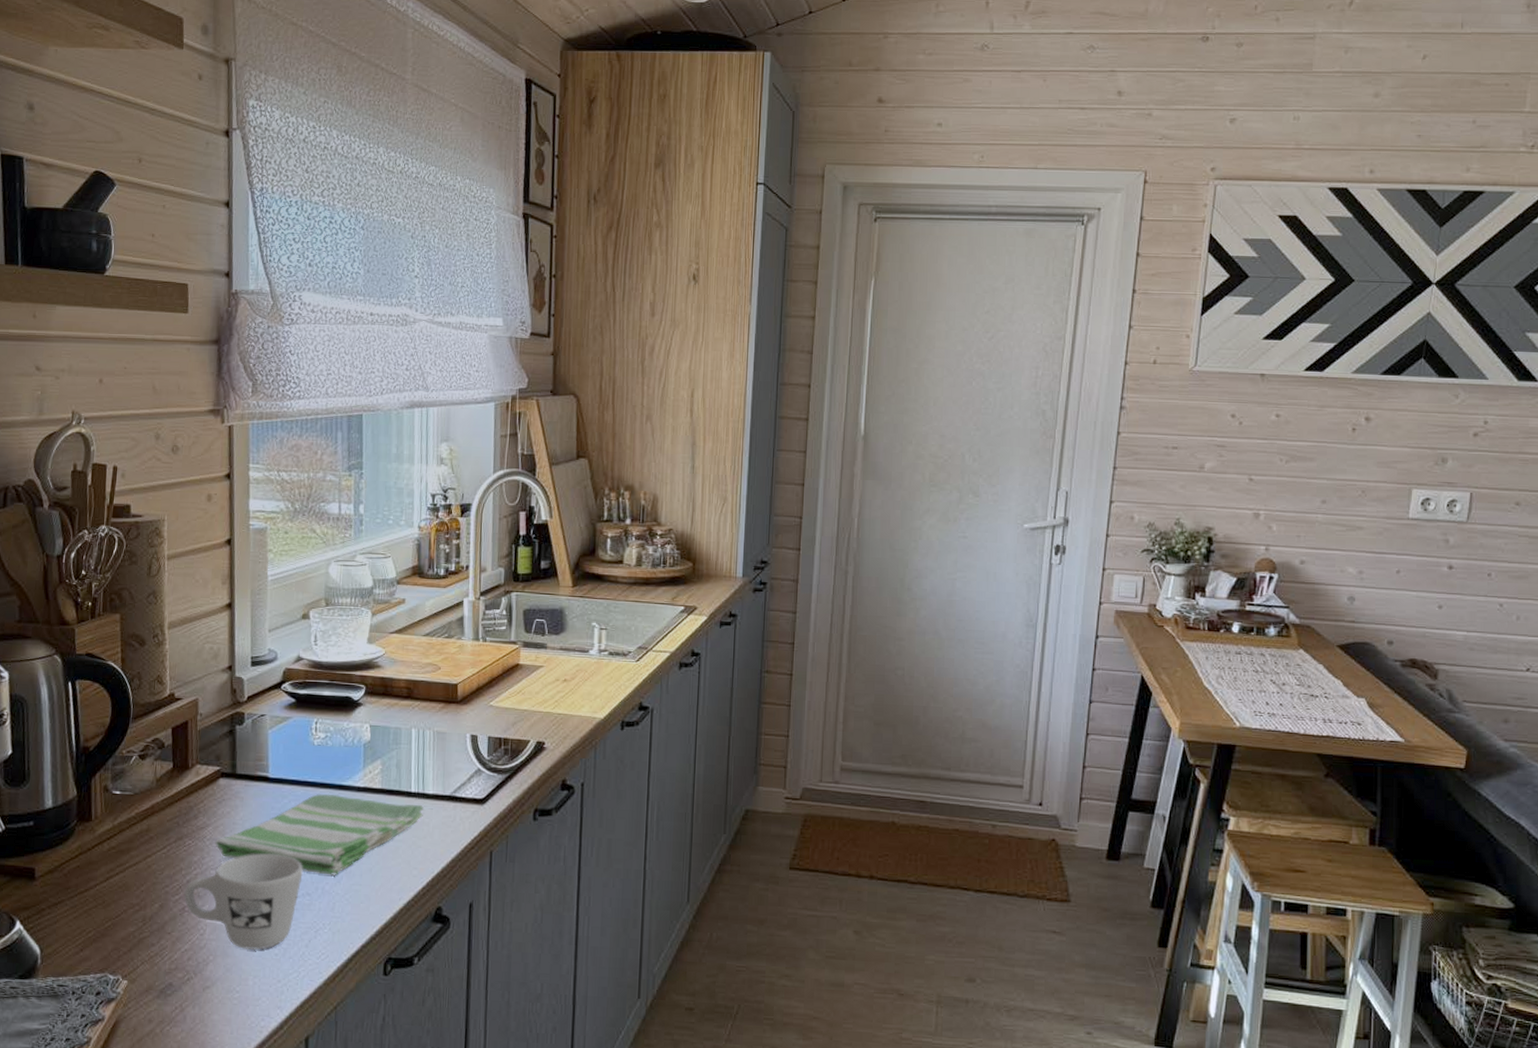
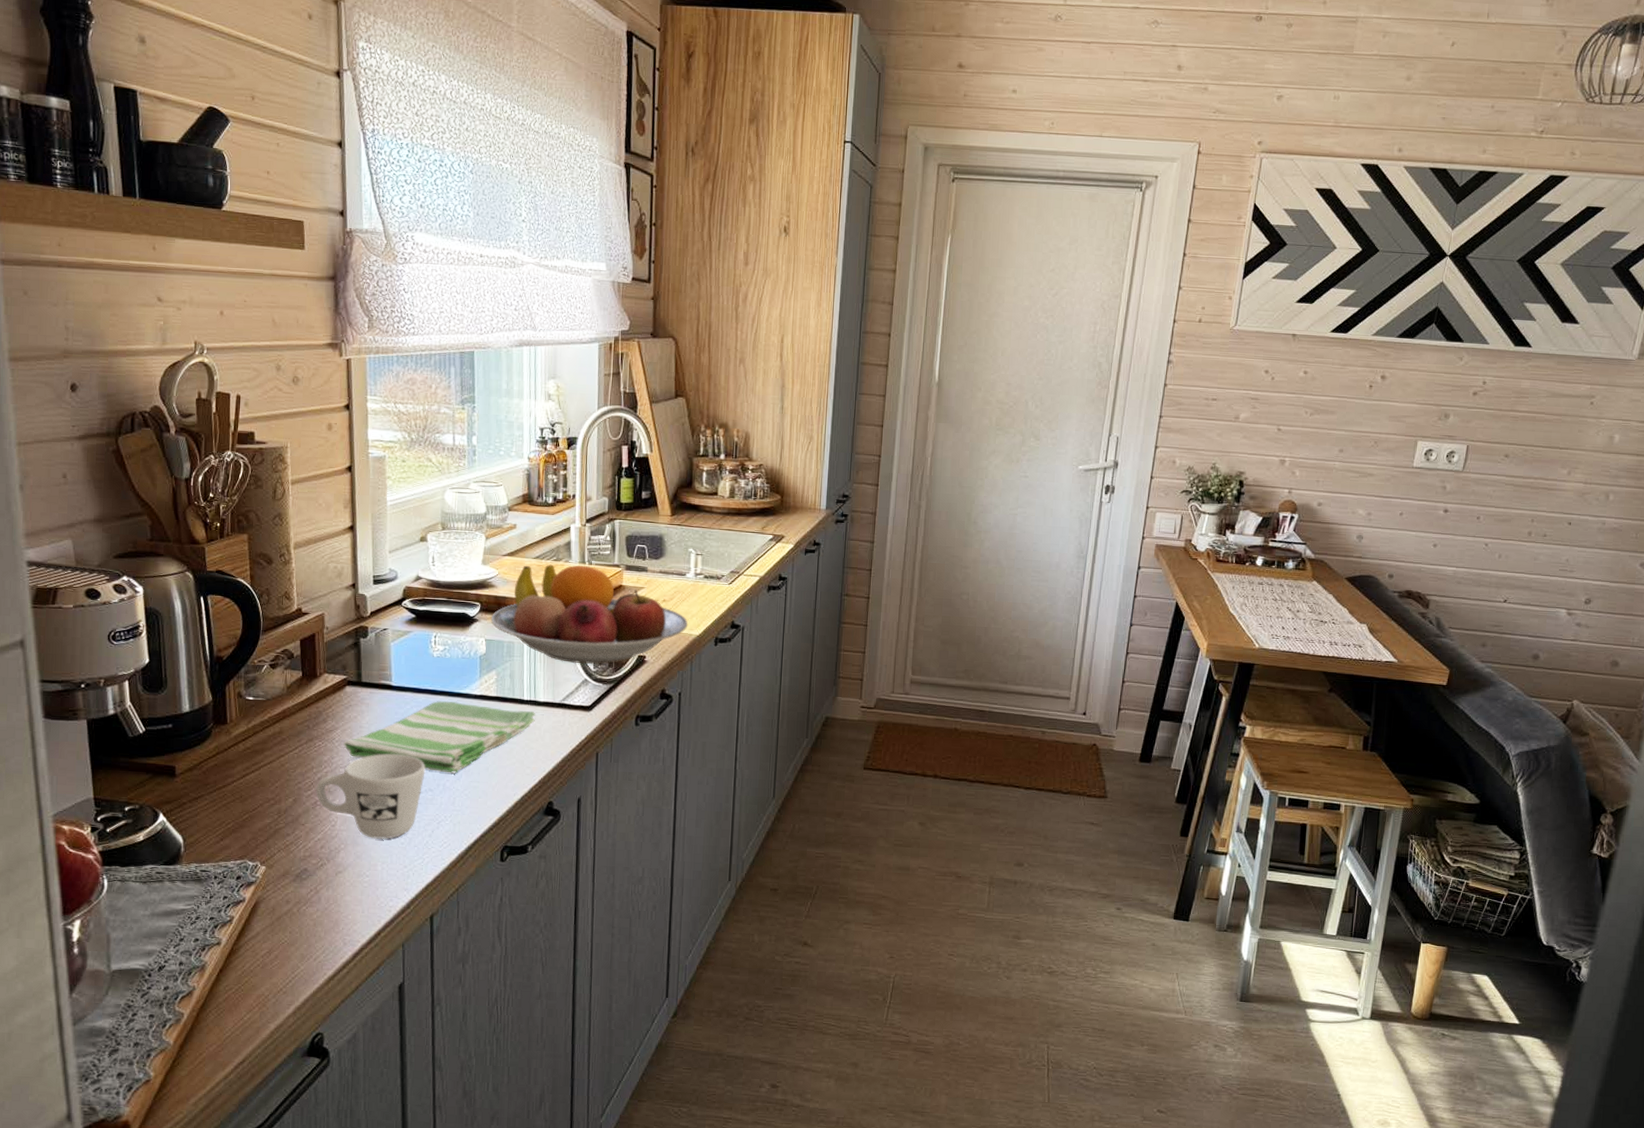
fruit bowl: none [376,642,592,753] -> present [490,564,688,665]

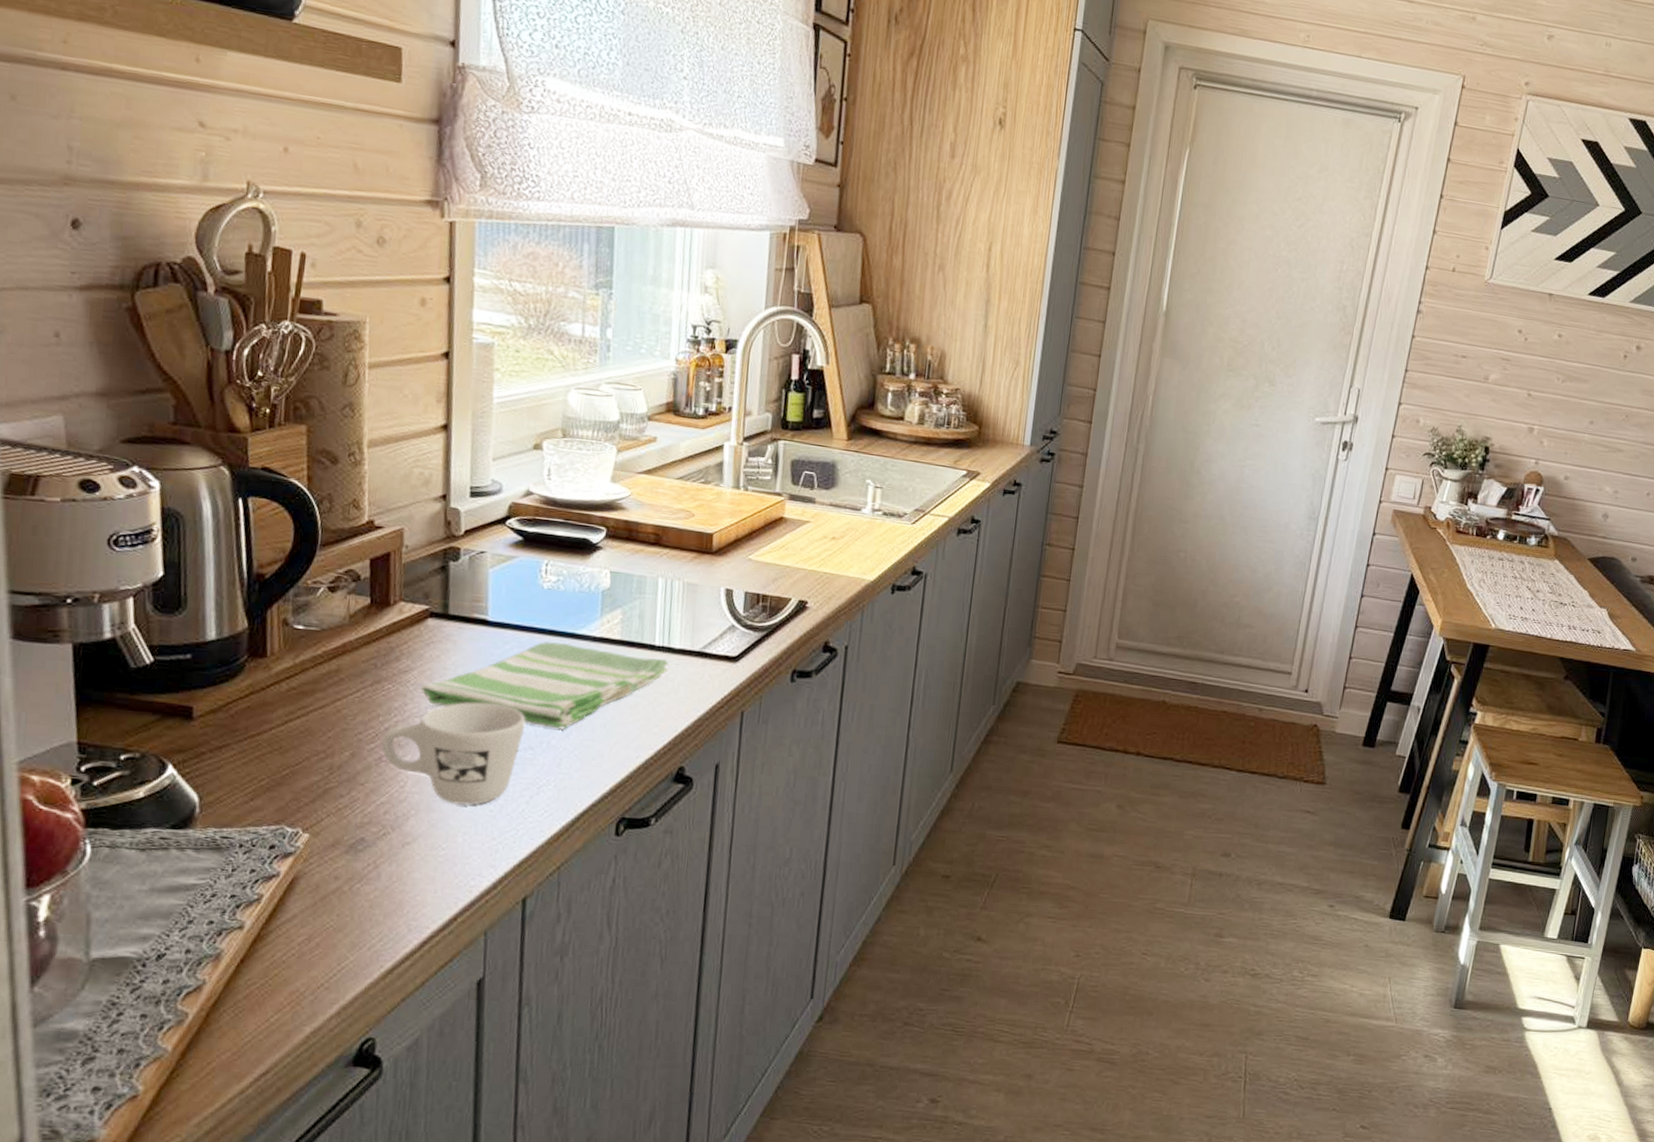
fruit bowl: present [490,564,688,665] -> none [618,486,861,608]

